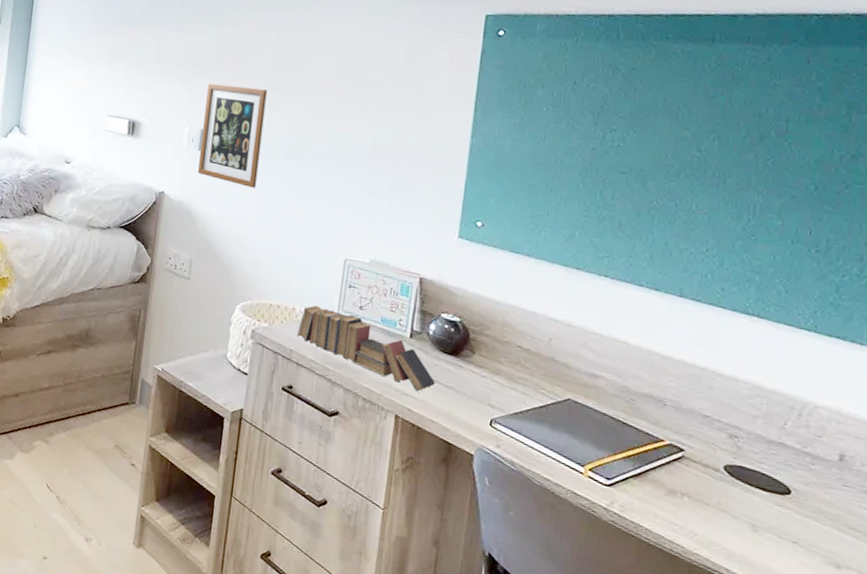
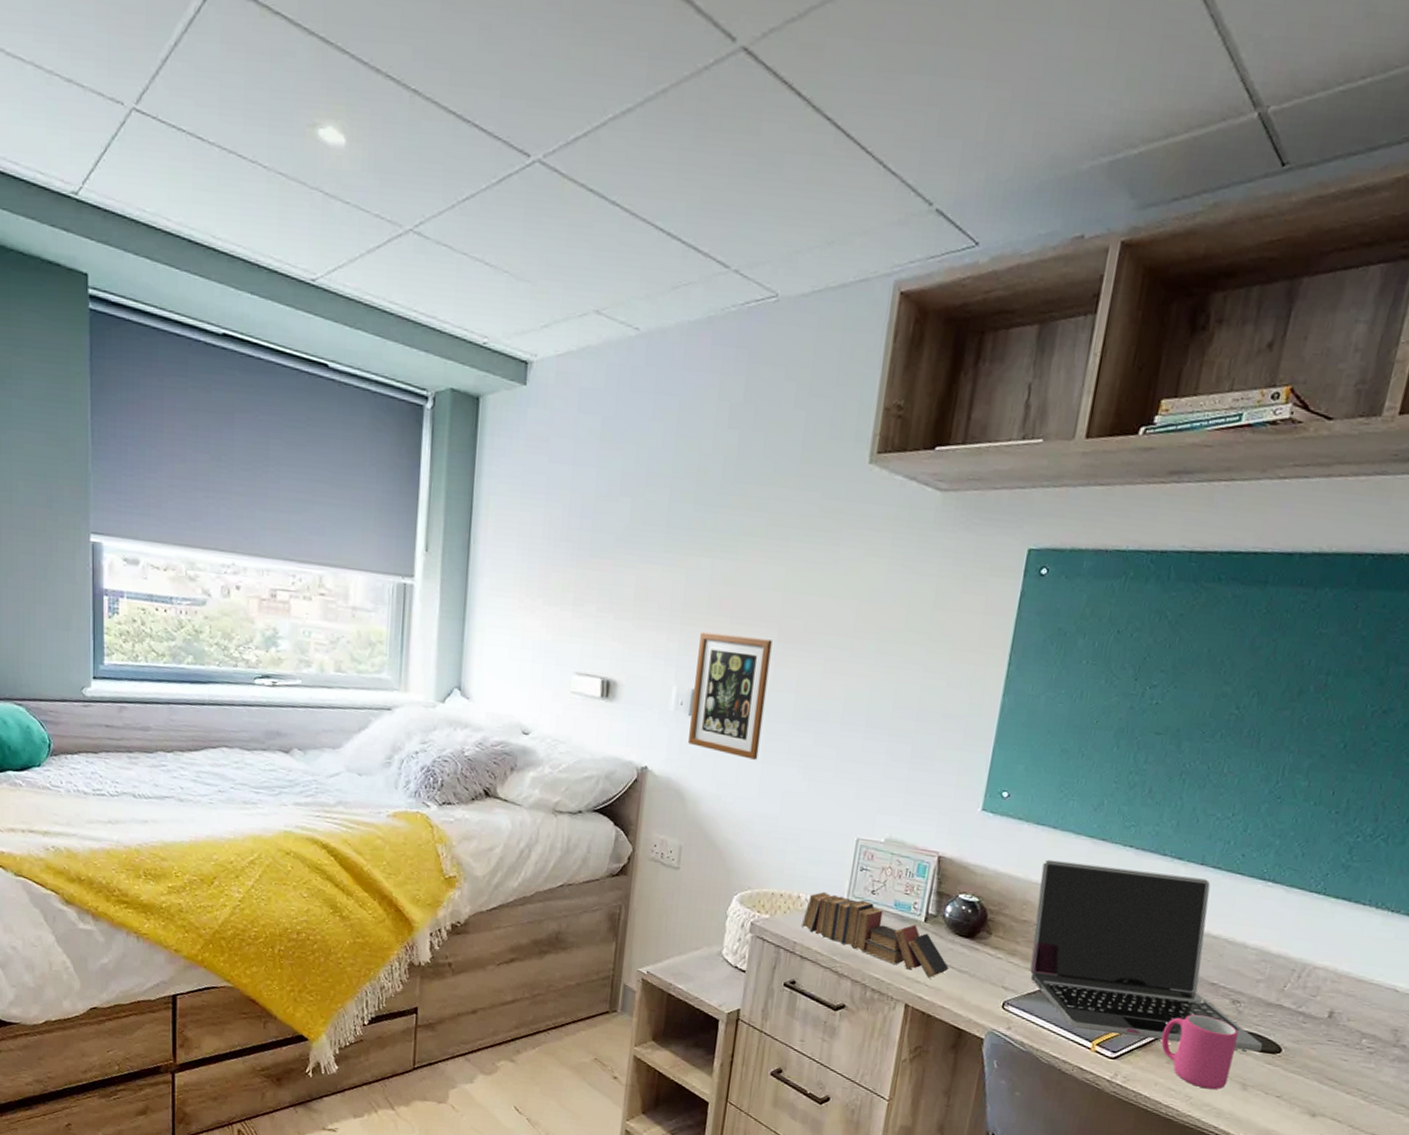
laptop: none [515,285,768,492] -> present [1030,859,1263,1052]
mug: none [656,446,740,529] -> present [1161,1014,1239,1090]

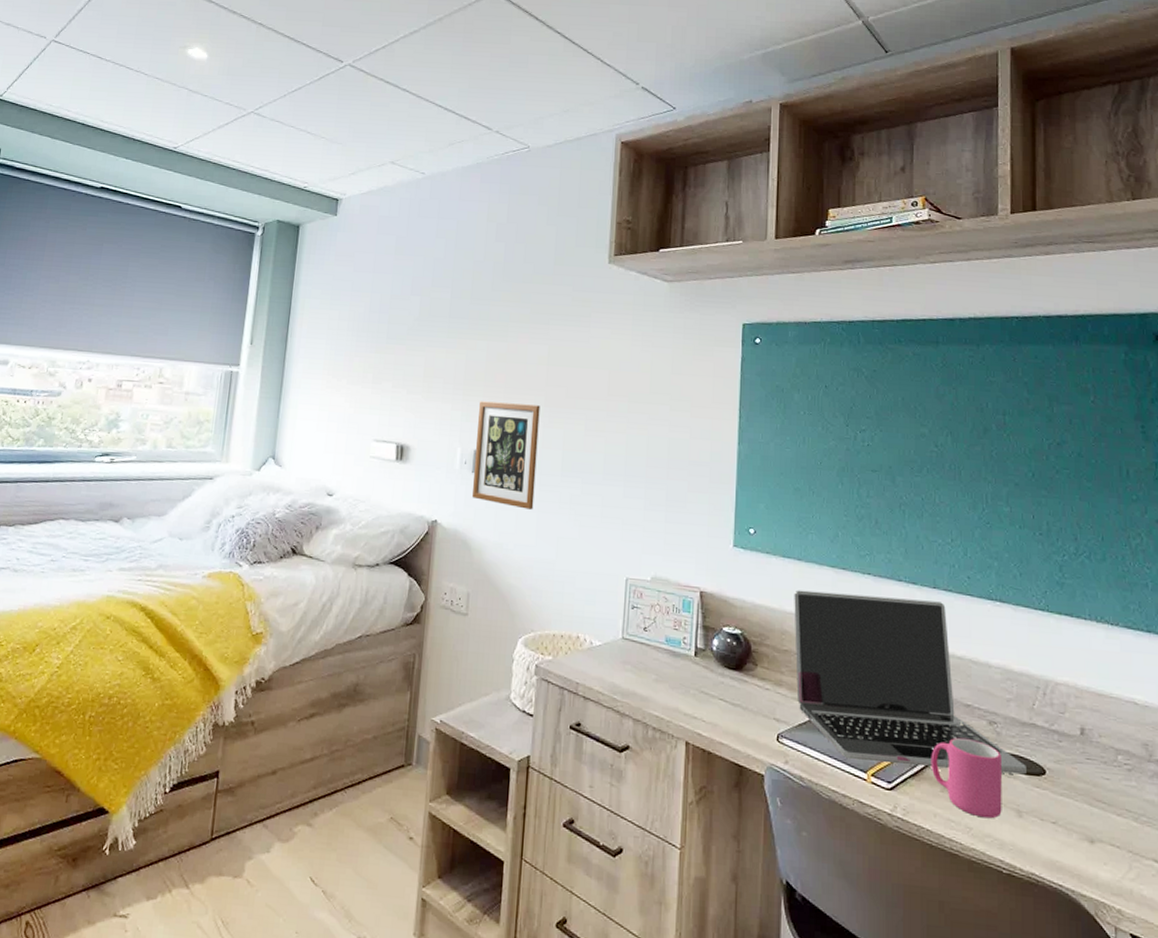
book: present [802,891,950,978] -> none [583,630,723,714]

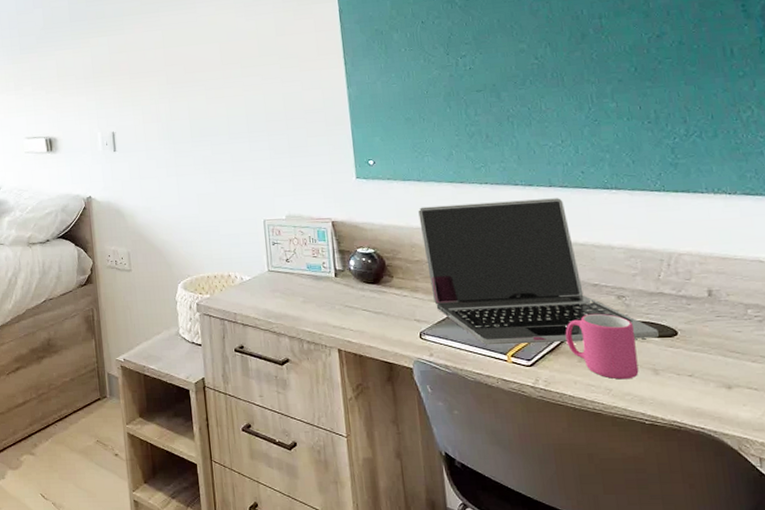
picture frame: present [472,401,540,510] -> none [110,84,172,175]

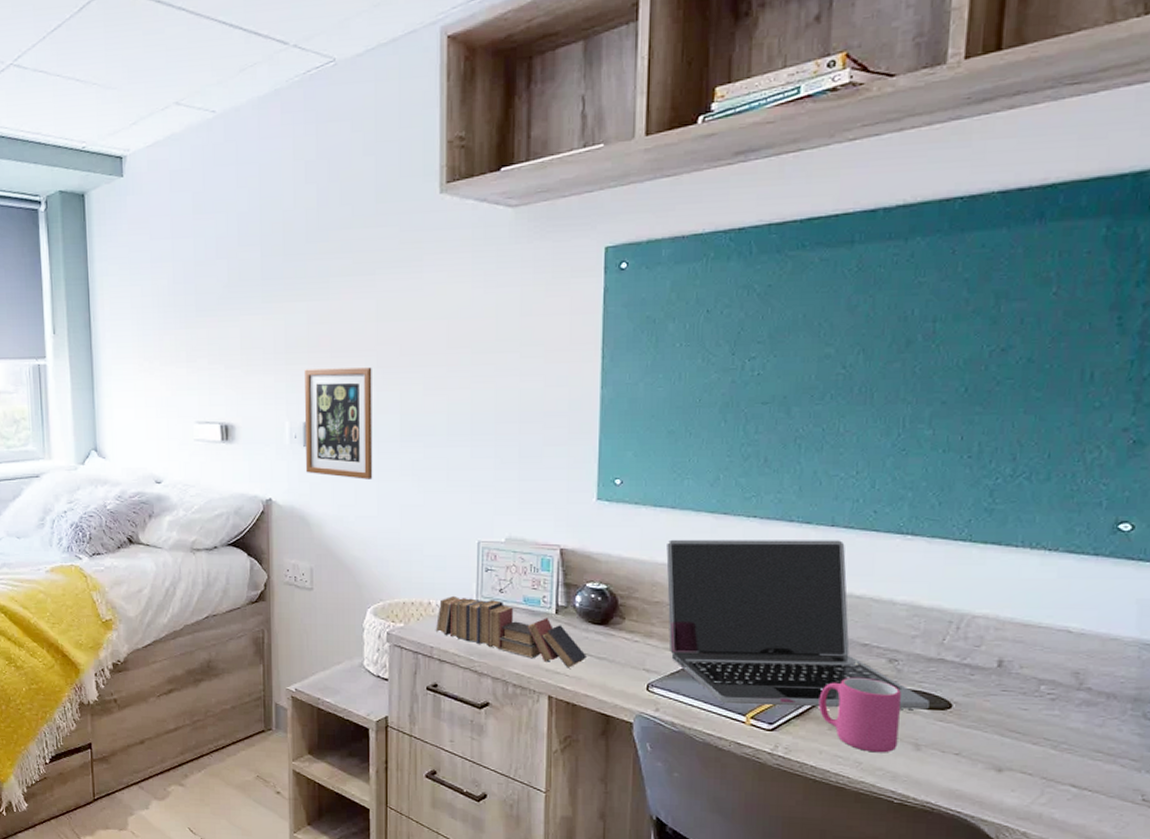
picture frame: none [110,84,172,175] -> present [305,367,373,480]
book: none [237,267,367,324] -> present [436,595,588,668]

